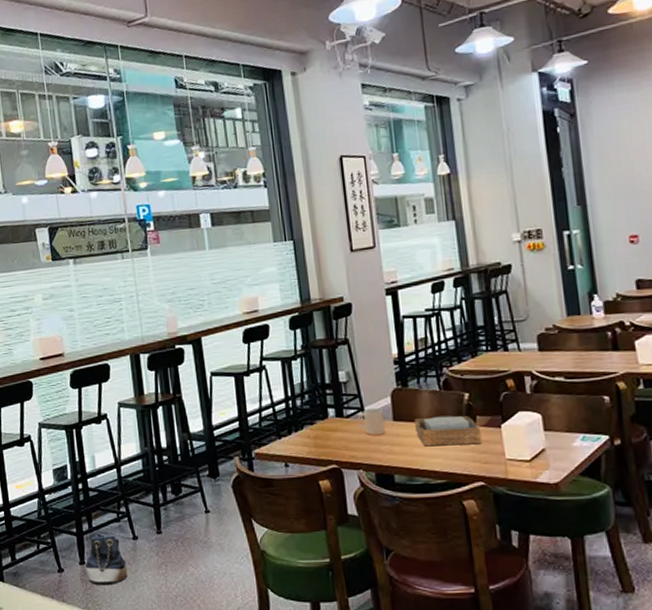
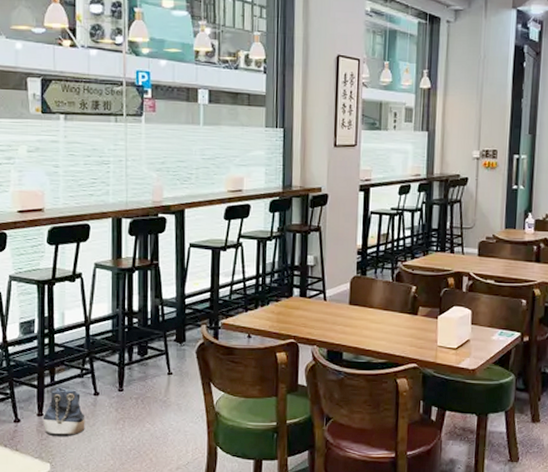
cup: present [357,408,386,435] -> none [318,292,343,316]
napkin holder: present [415,415,482,447] -> none [367,304,421,331]

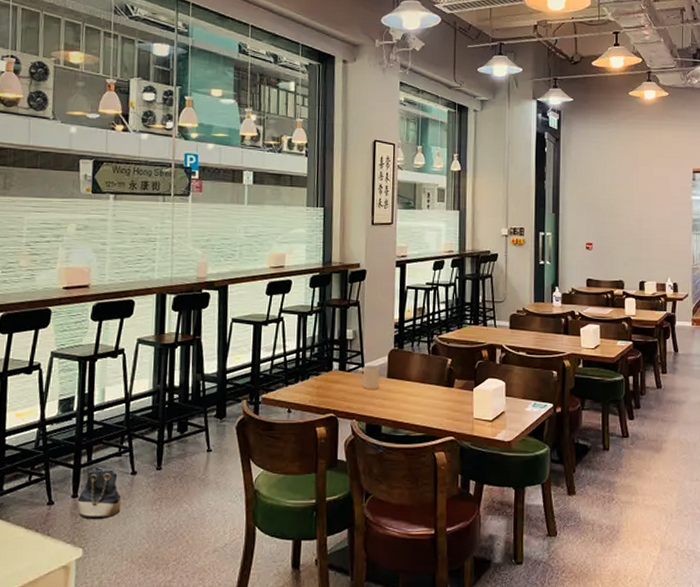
cup: none [318,292,343,316] -> present [357,365,381,389]

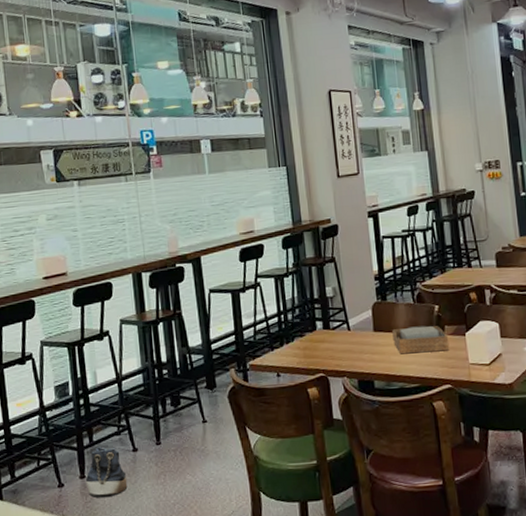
cup: present [357,365,381,389] -> none [342,320,367,345]
napkin holder: none [405,377,457,404] -> present [392,326,450,354]

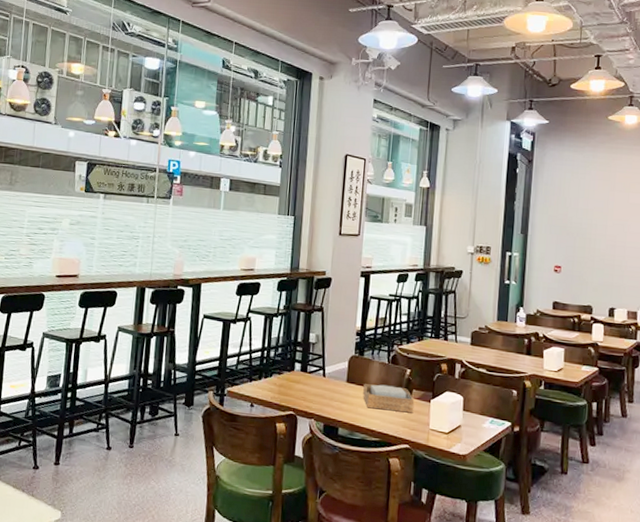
handbag: present [85,447,128,498] -> none [58,439,97,487]

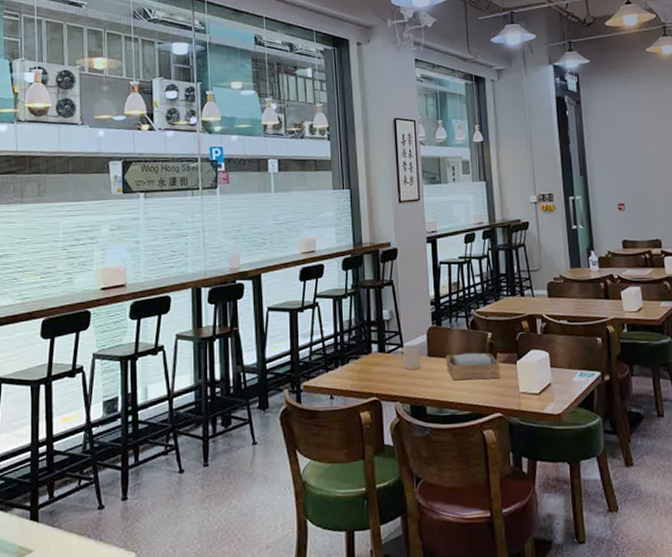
cup: none [317,368,341,393] -> present [397,345,421,370]

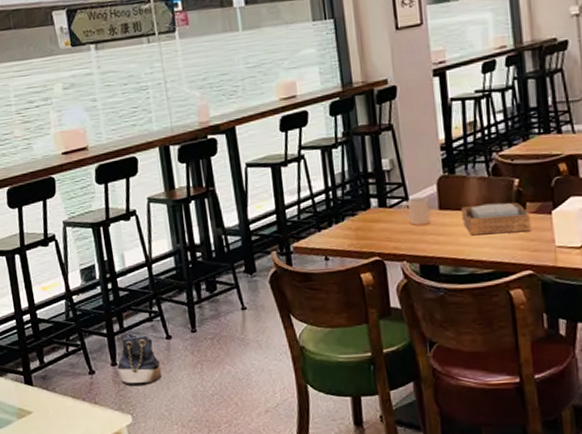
handbag: none [127,467,171,521] -> present [117,333,162,386]

